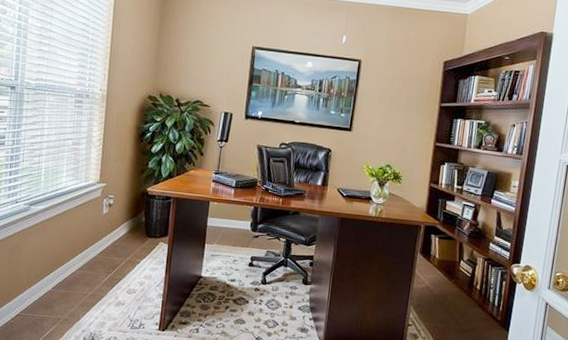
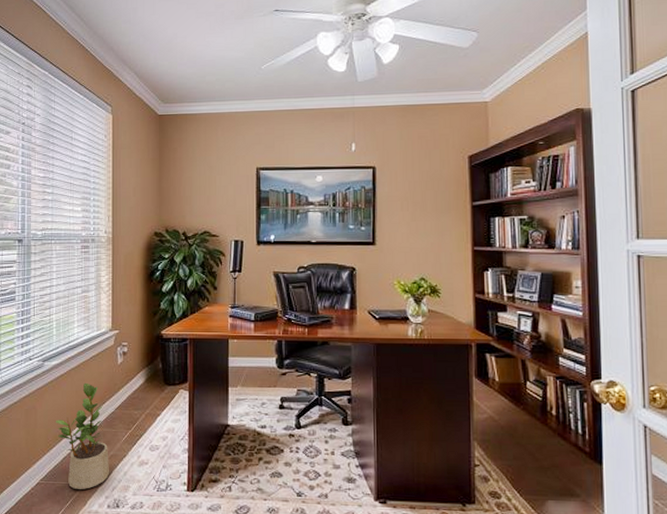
potted plant: none [38,228,88,323] -> present [55,382,110,489]

